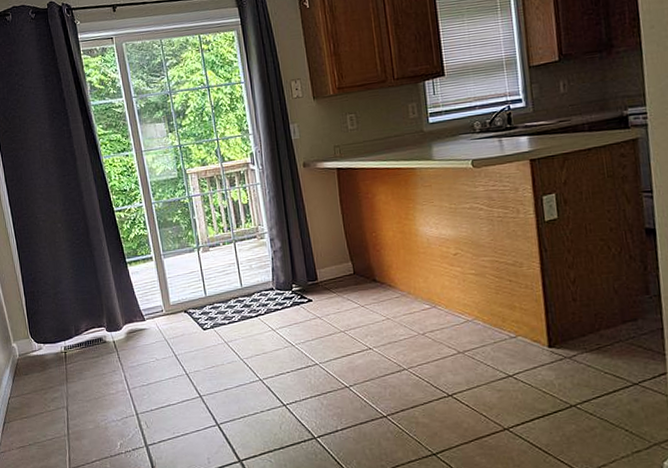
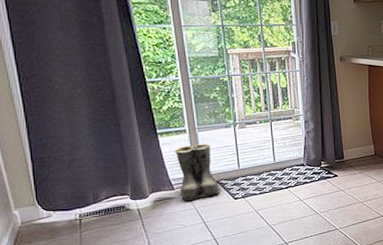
boots: none [143,270,189,333] -> present [174,144,220,201]

